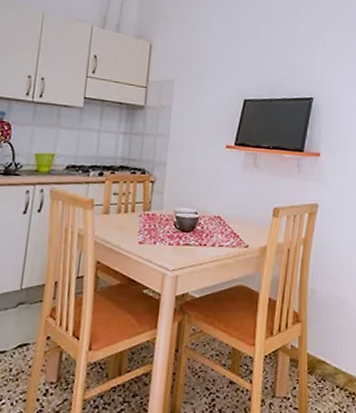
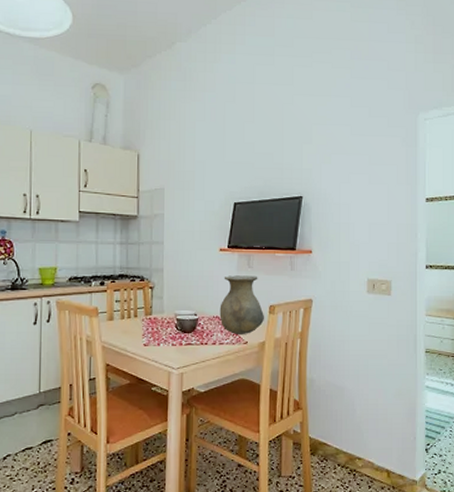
vase: none [221,174,269,237] -> present [219,275,265,334]

